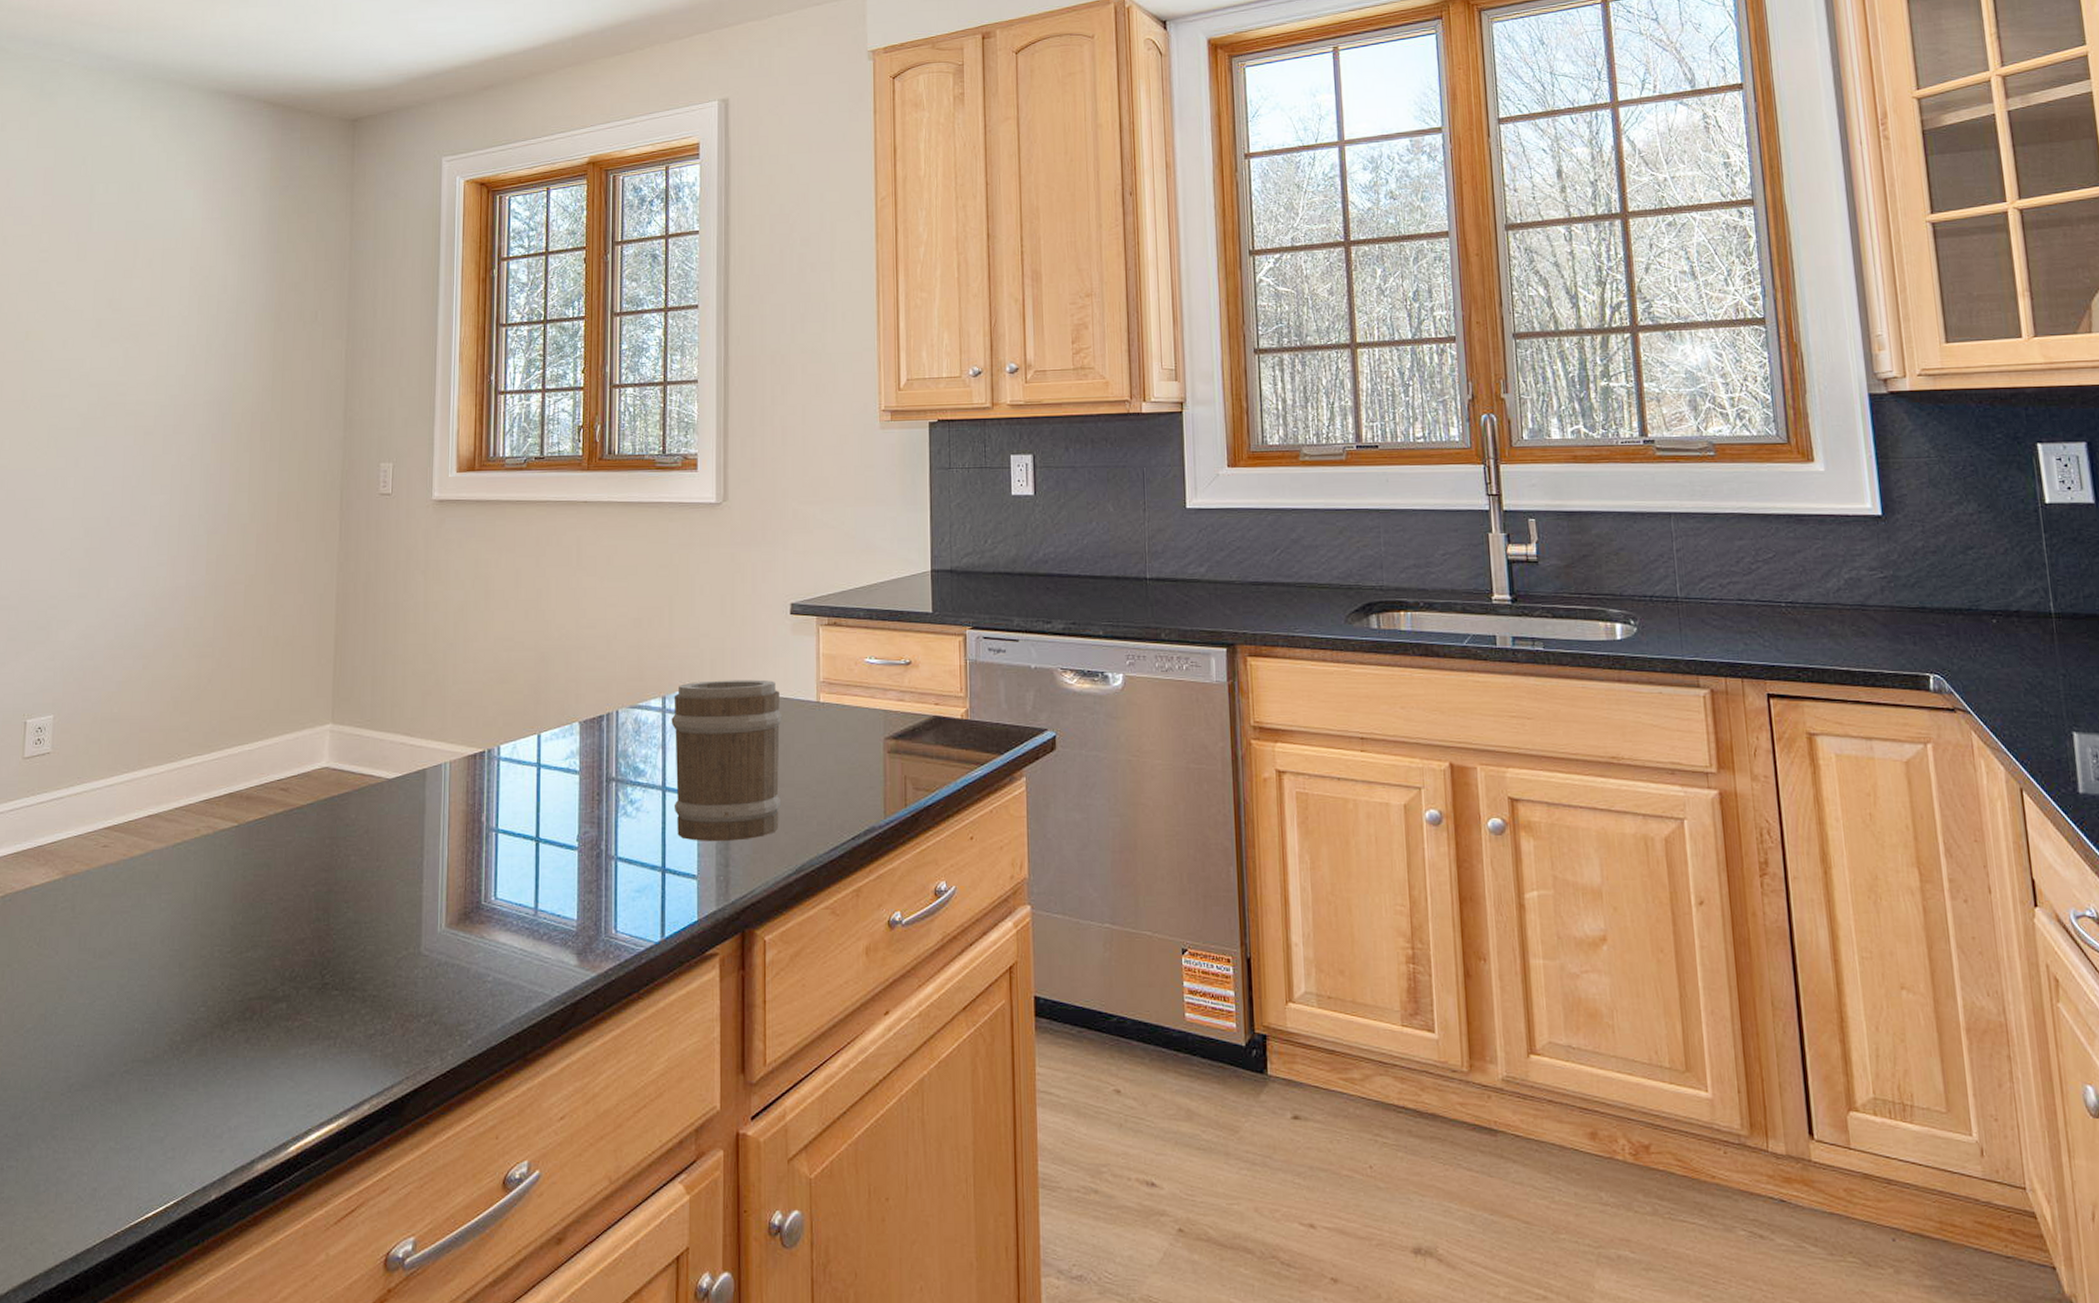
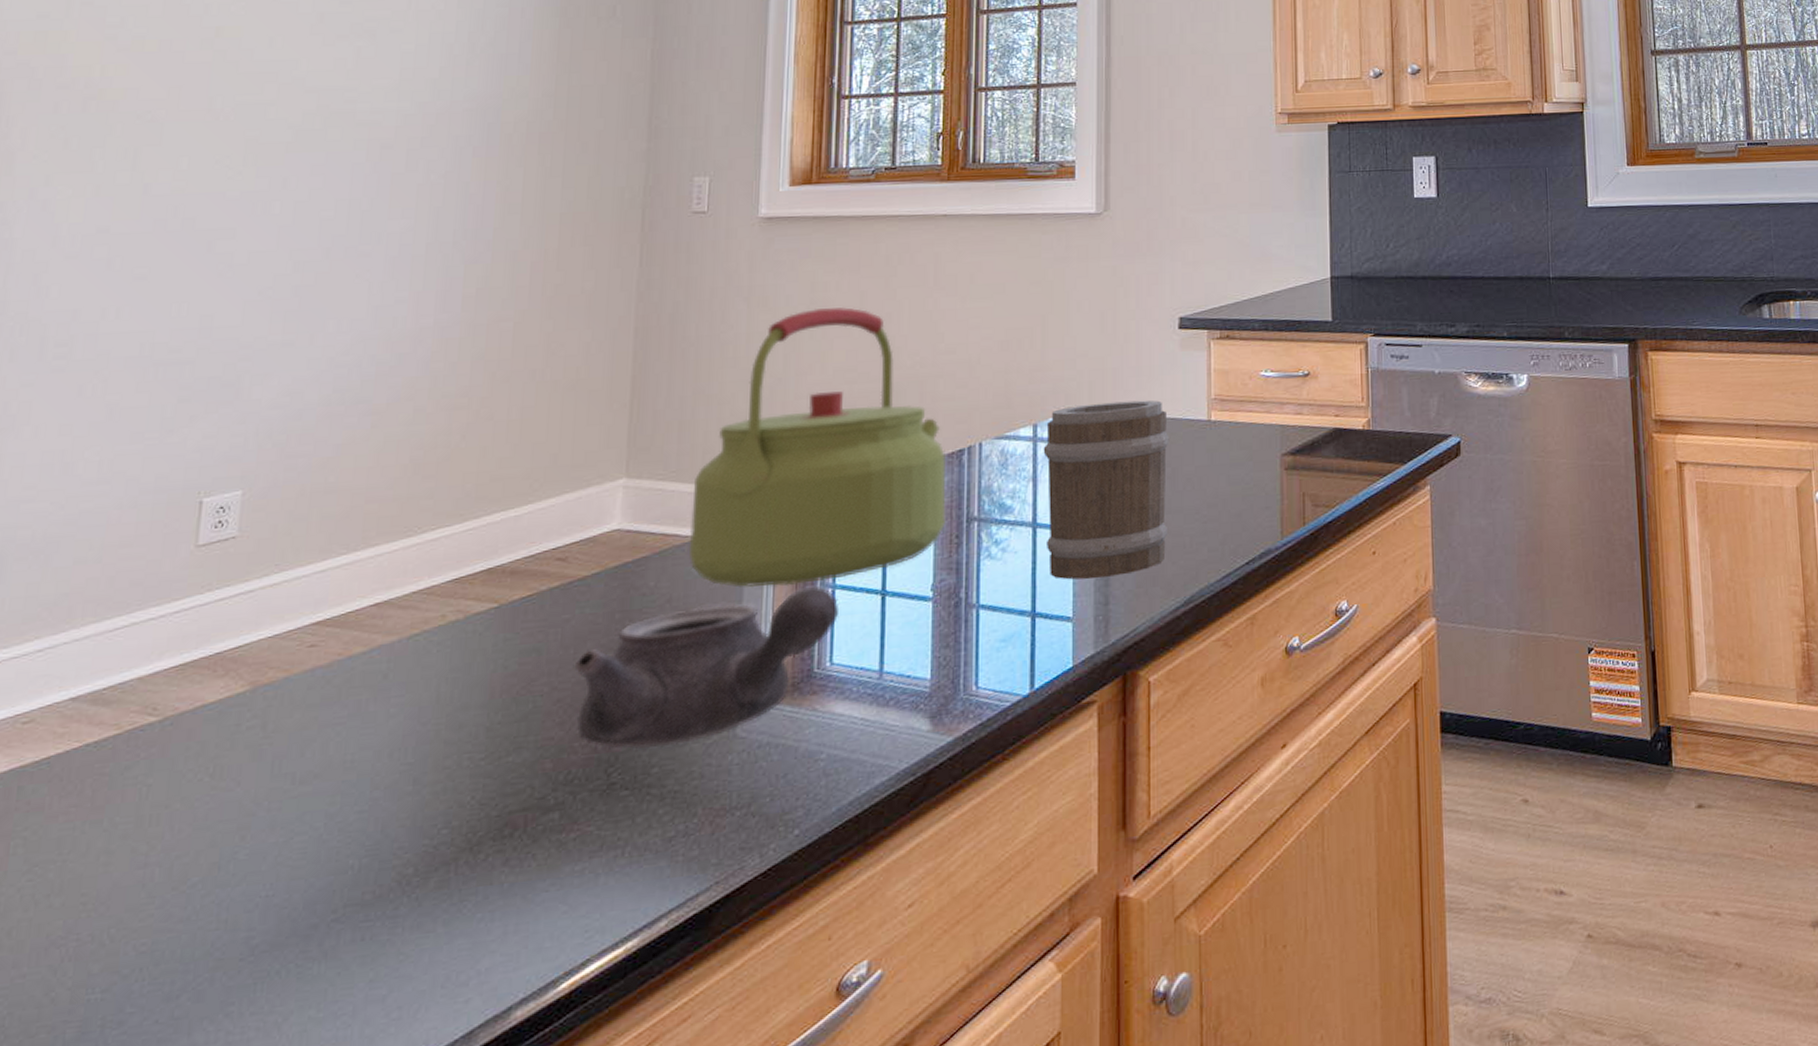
teapot: none [296,828,502,957] -> present [576,585,840,750]
kettle: none [381,583,589,827] -> present [689,307,947,588]

